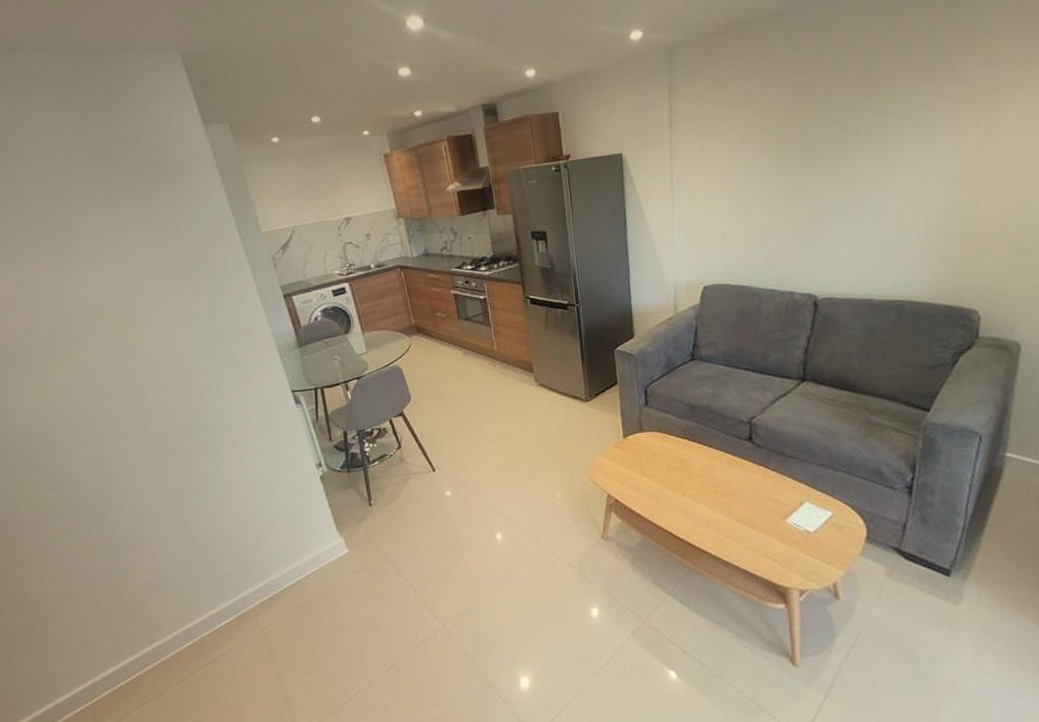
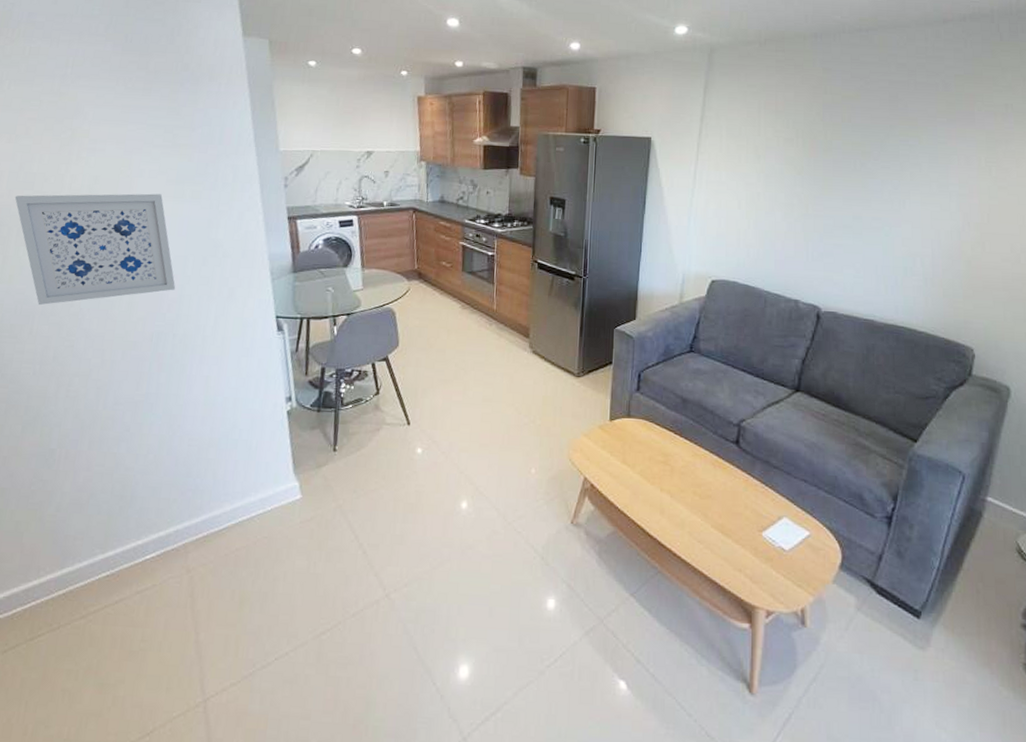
wall art: none [29,294,195,417] -> present [14,193,176,306]

